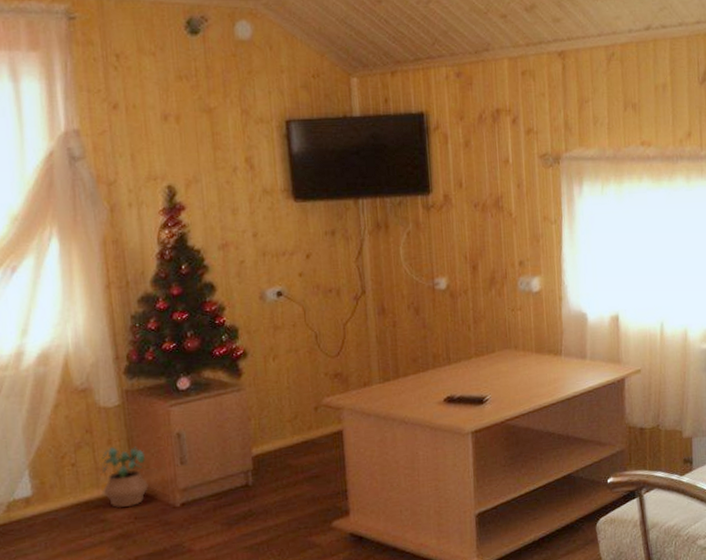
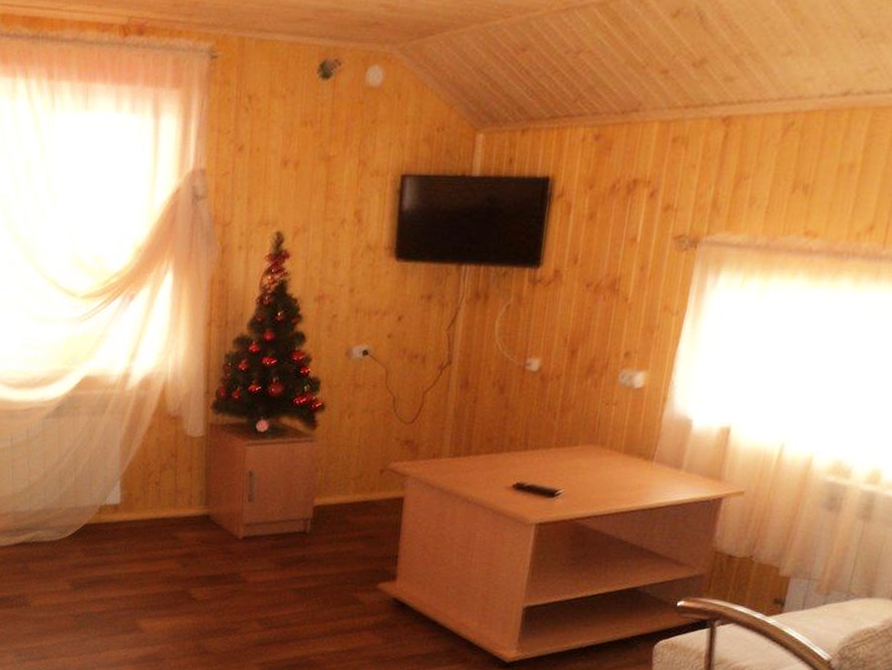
potted plant: present [102,446,148,508] -> none [178,474,219,531]

